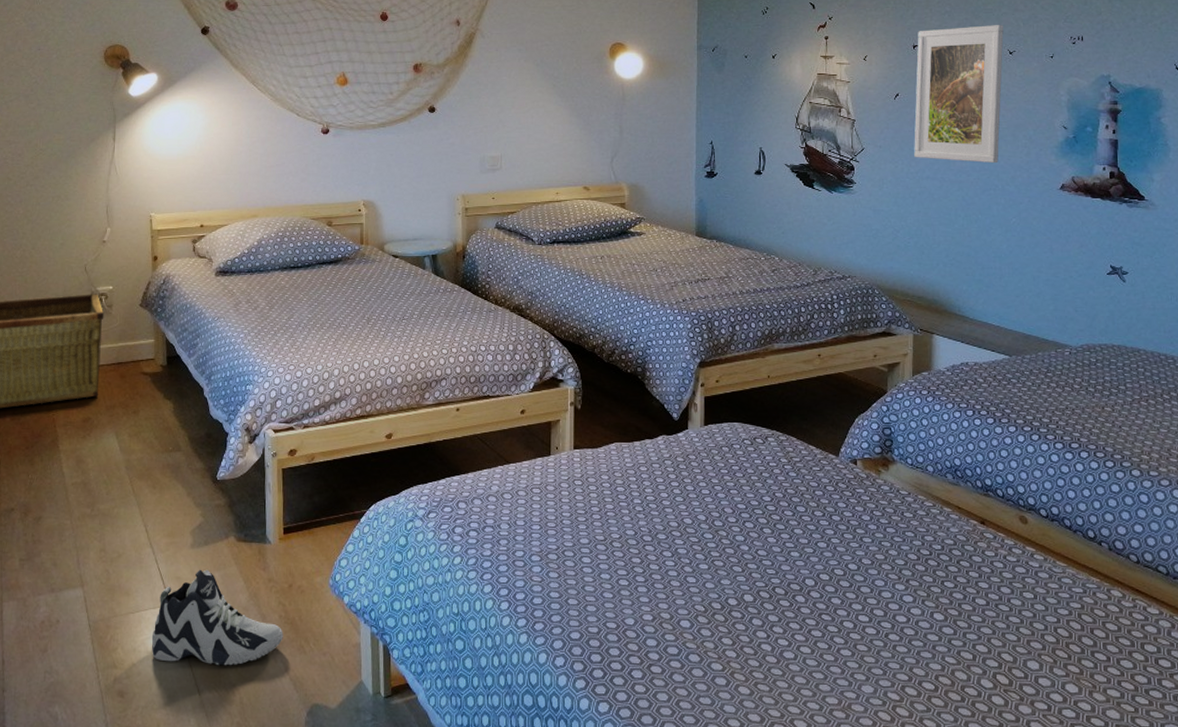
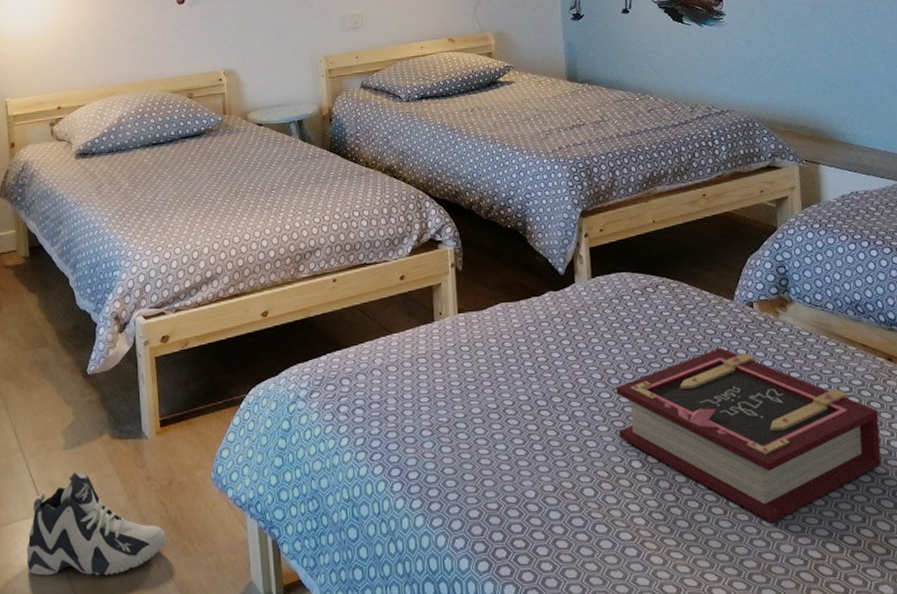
book: none [718,499,967,665] -> present [615,347,881,523]

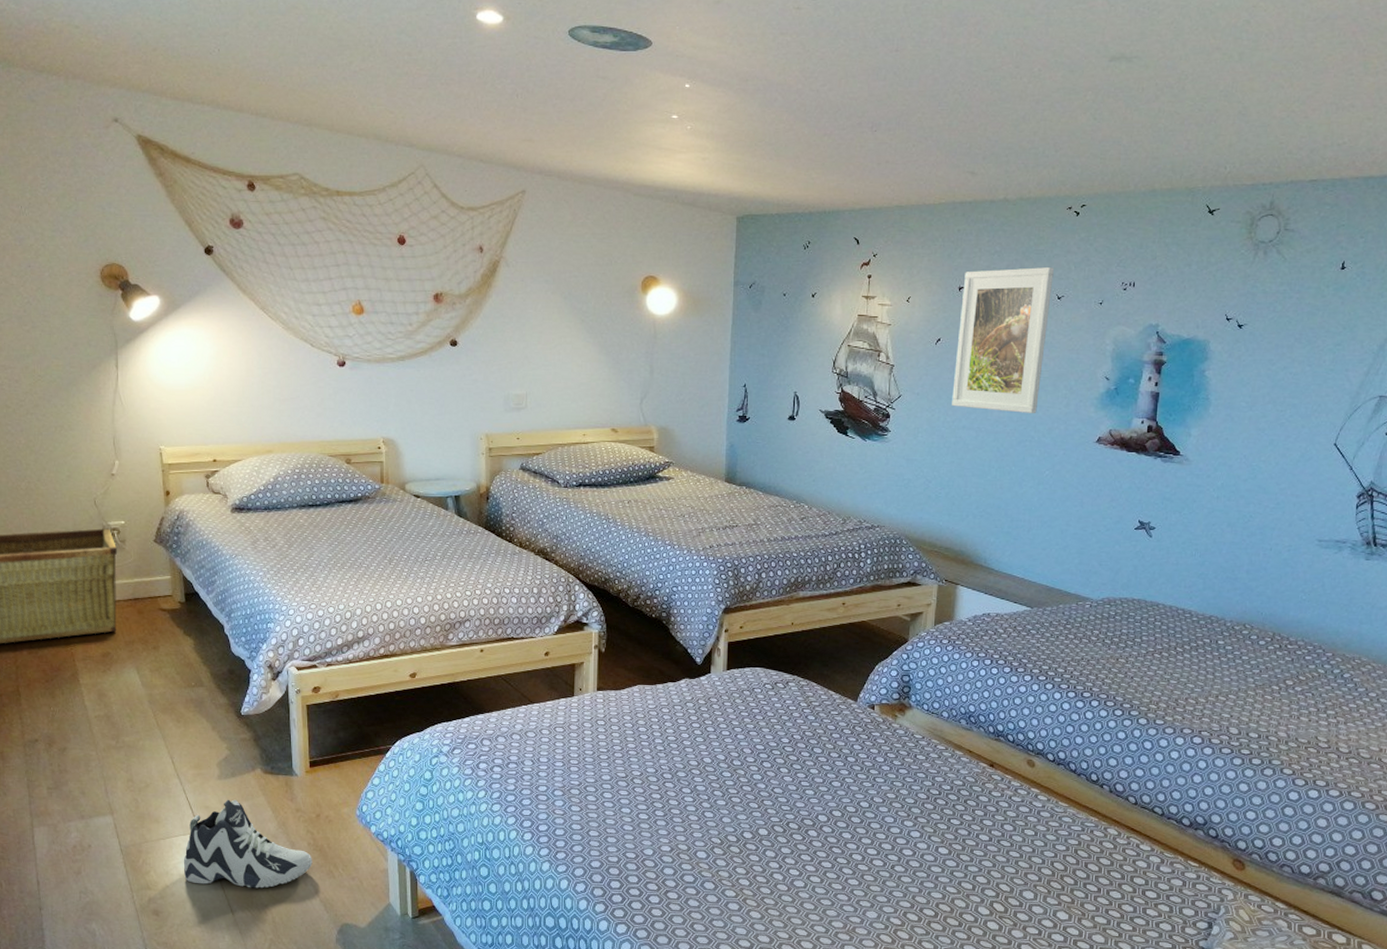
book: present [615,347,881,523] -> none [735,741,973,893]

